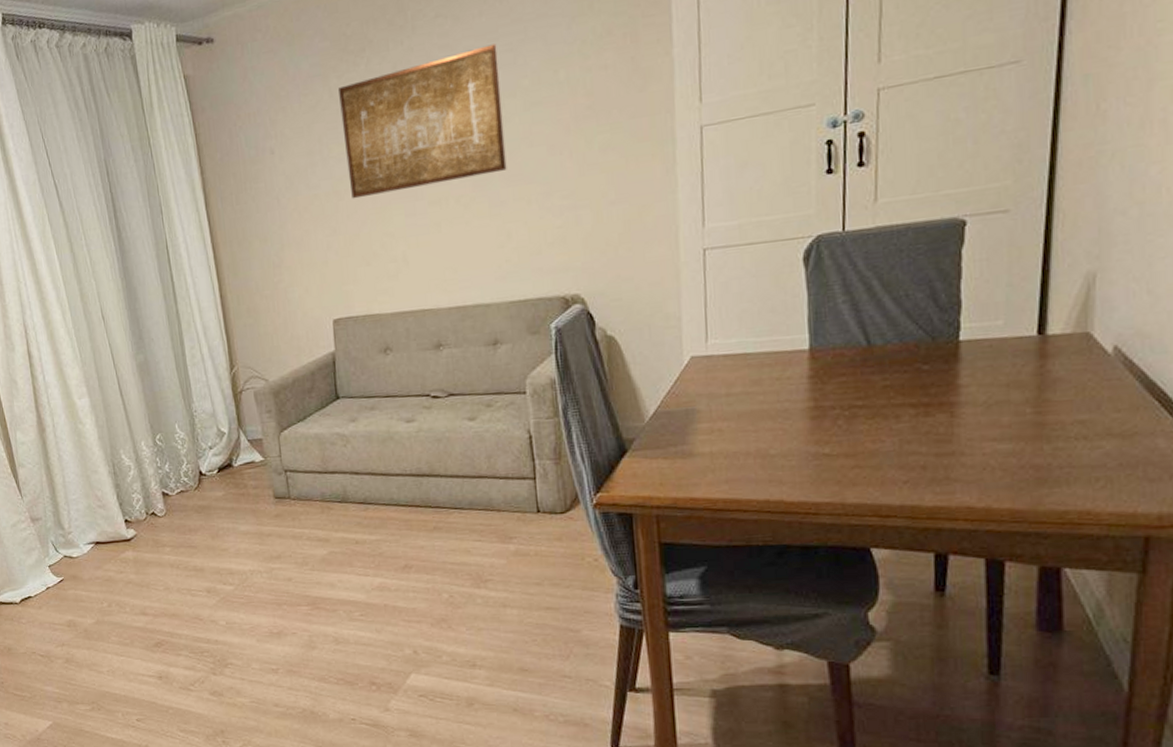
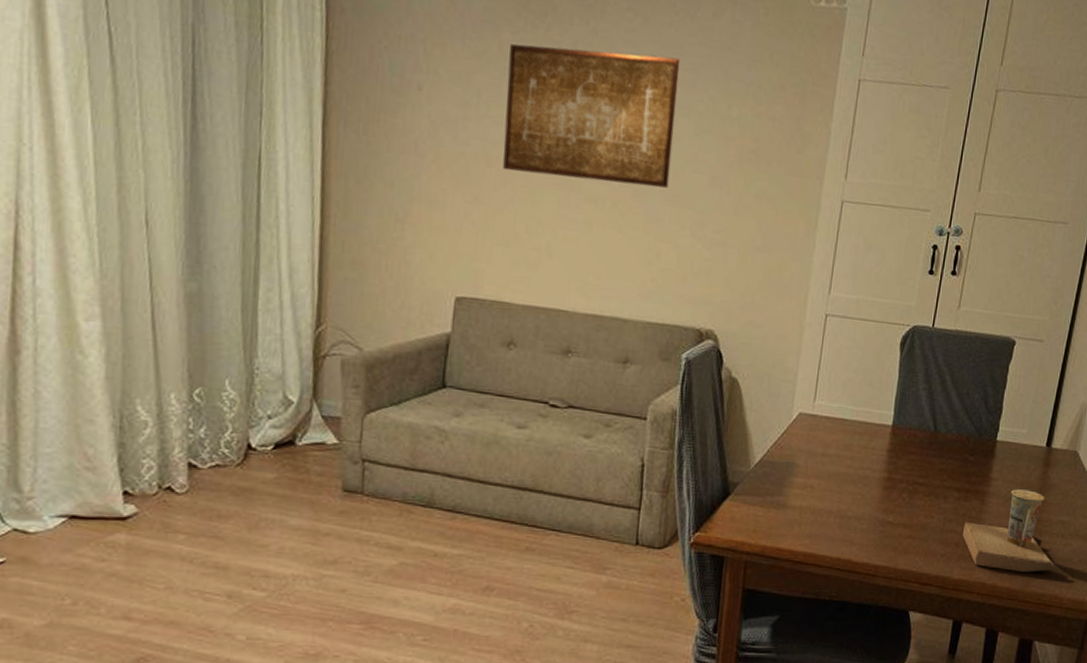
cup: none [930,390,1114,489] -> present [963,489,1074,580]

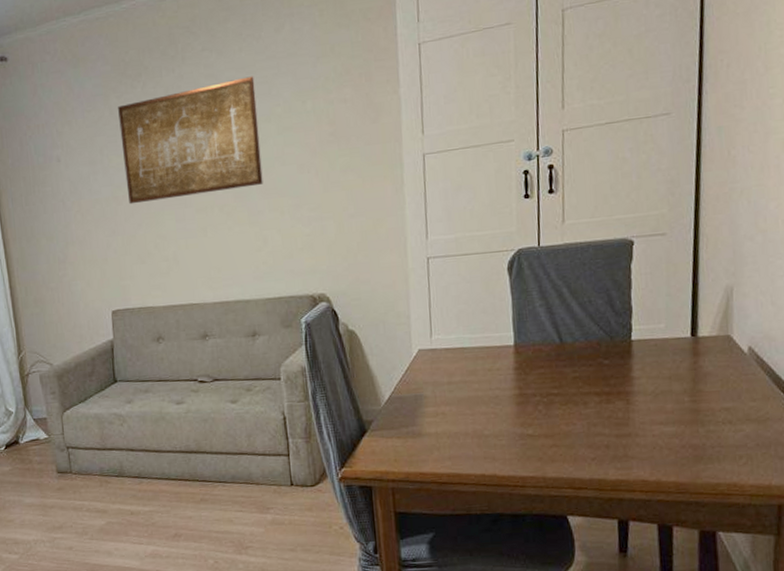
cup: present [963,489,1074,580] -> none [611,382,753,465]

